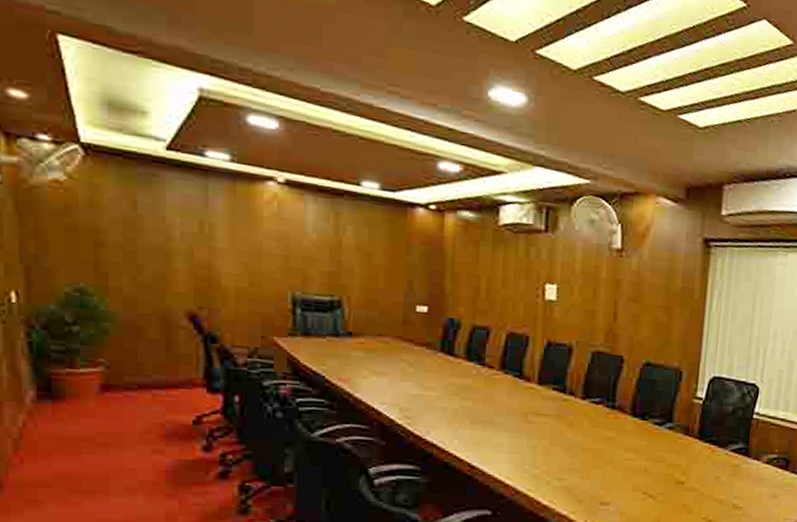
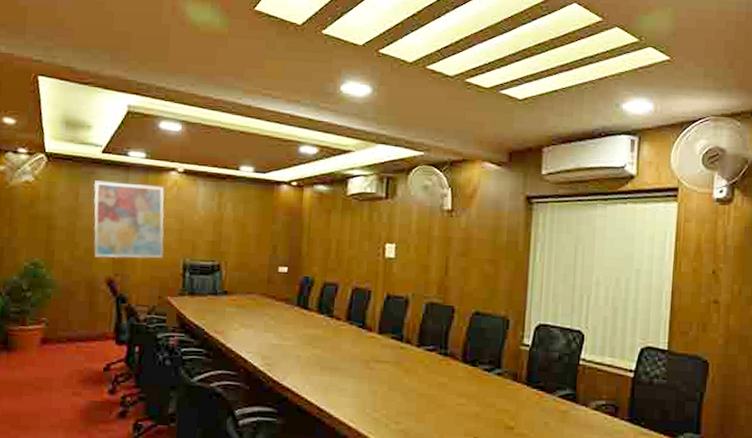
wall art: none [159,186,265,290] -> present [93,180,165,259]

